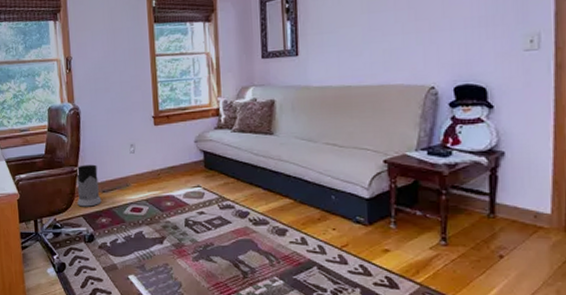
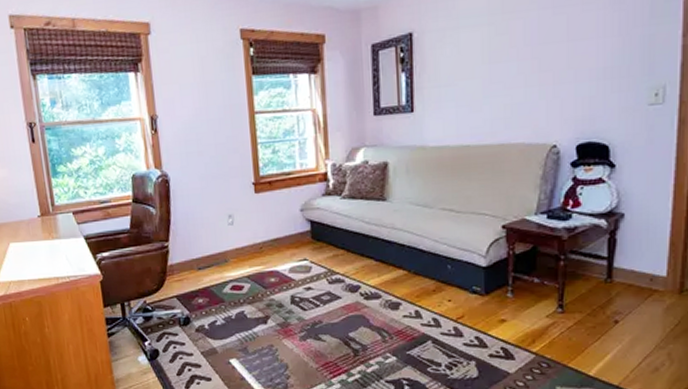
air purifier: present [76,164,102,207] -> none [167,238,198,287]

